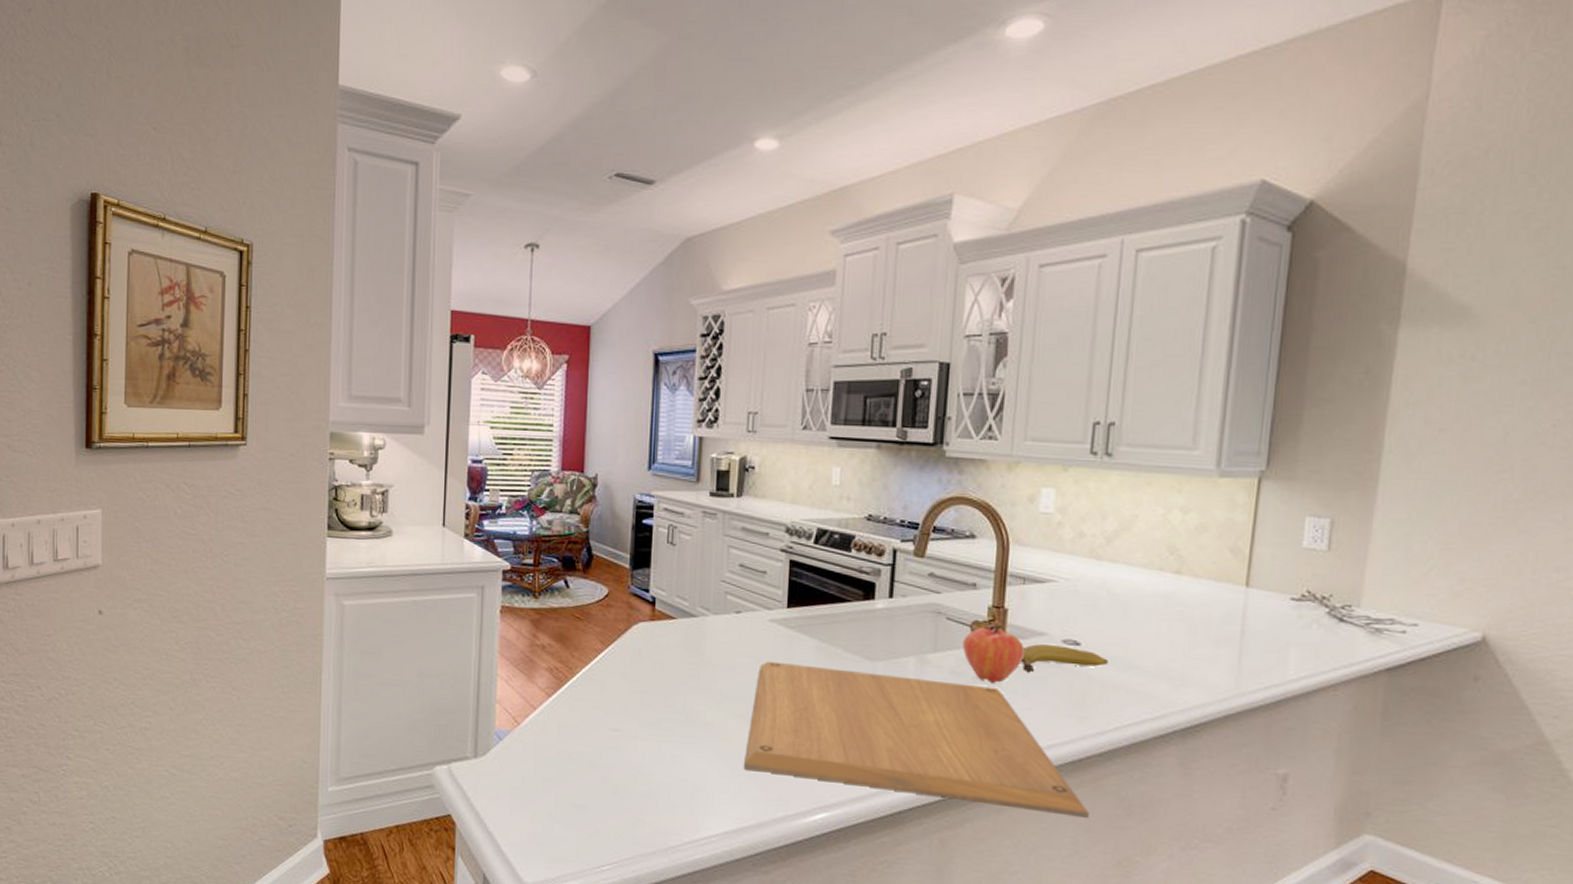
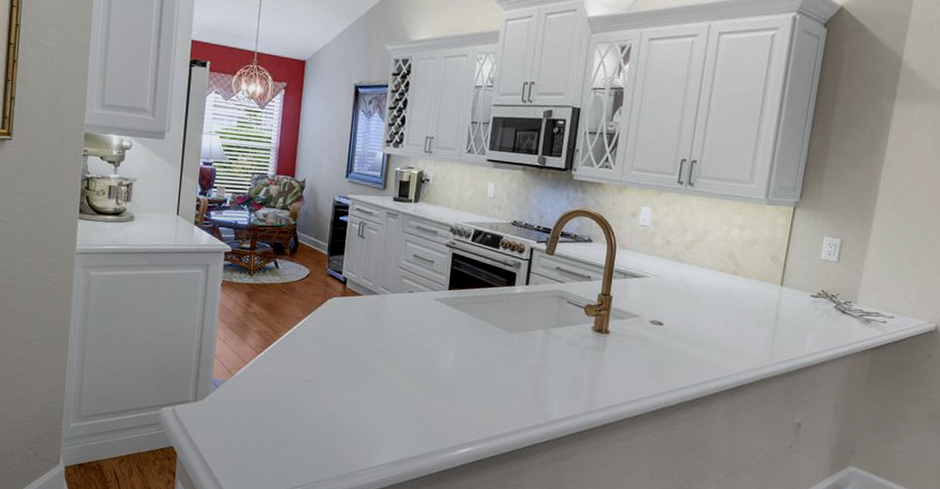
chopping board: present [743,661,1089,819] -> none [408,330,662,454]
fruit: present [963,623,1025,683] -> none [578,307,623,352]
fruit: present [1021,644,1108,673] -> none [620,323,682,345]

